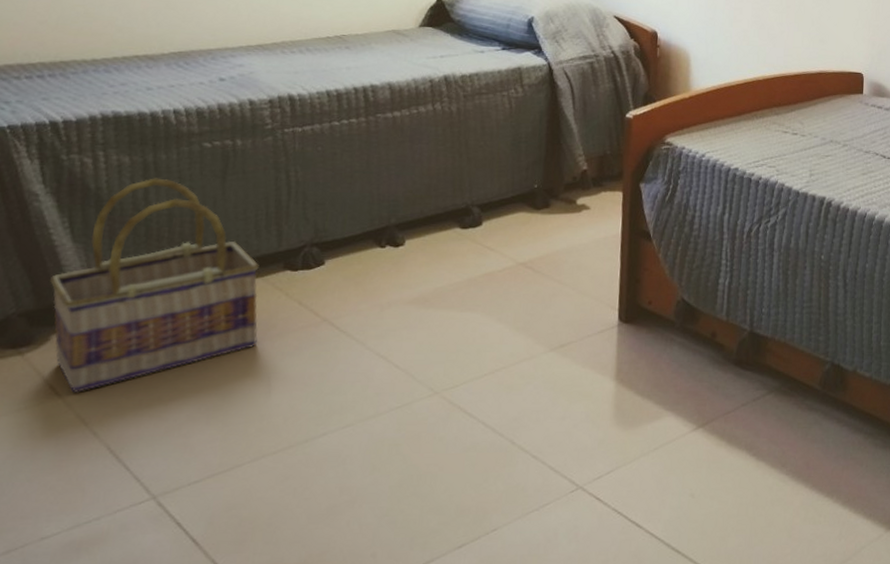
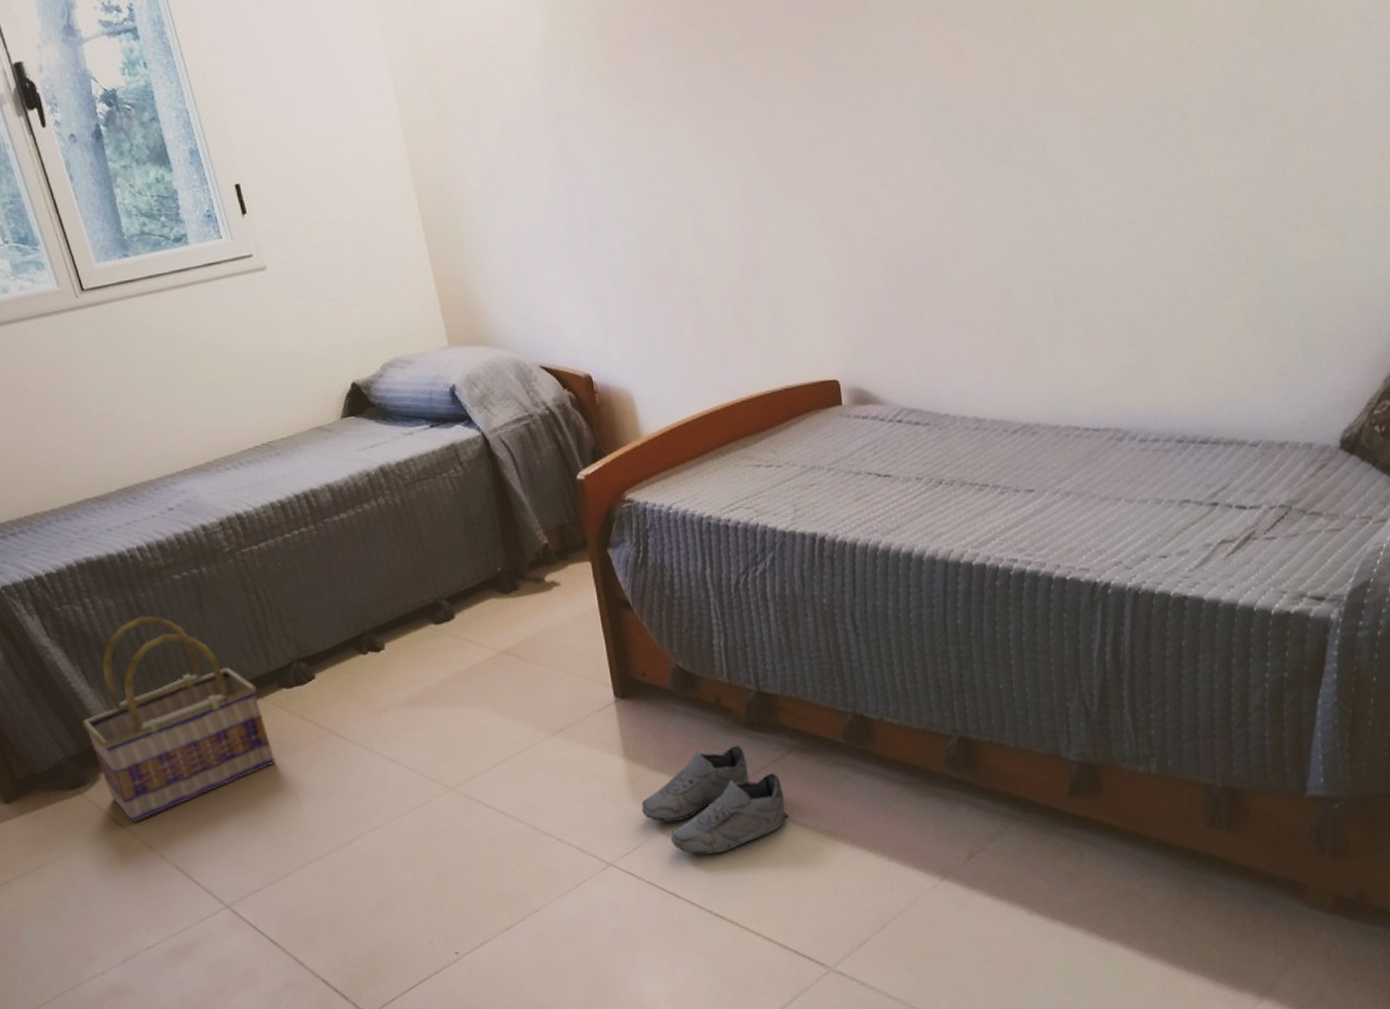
shoe: none [622,380,759,486] -> present [641,745,790,855]

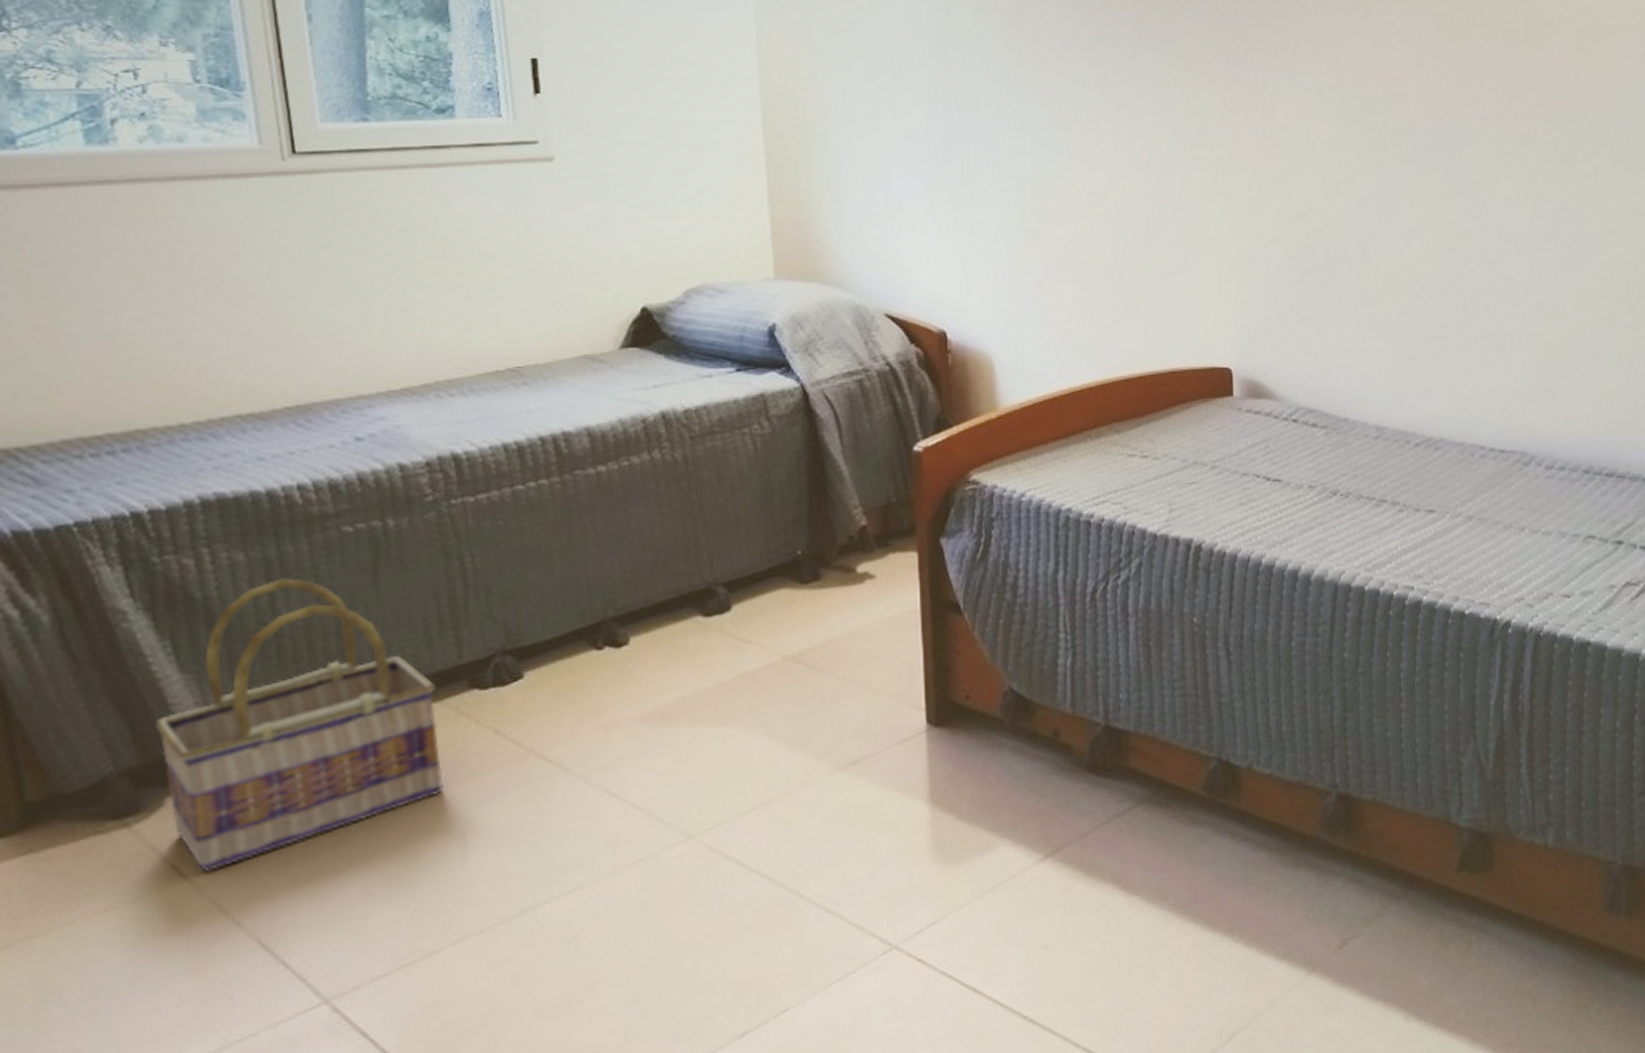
shoe: present [641,745,790,855] -> none [944,792,1130,936]

